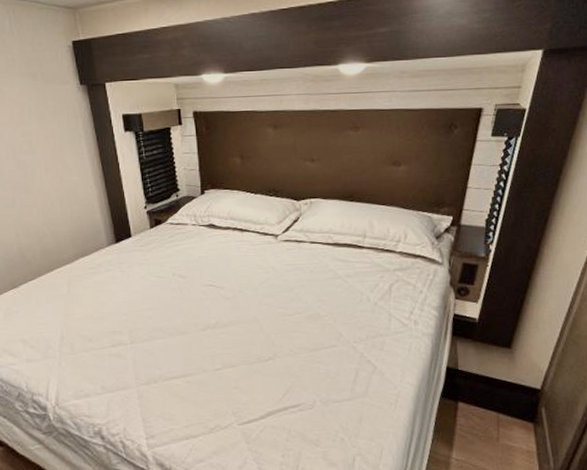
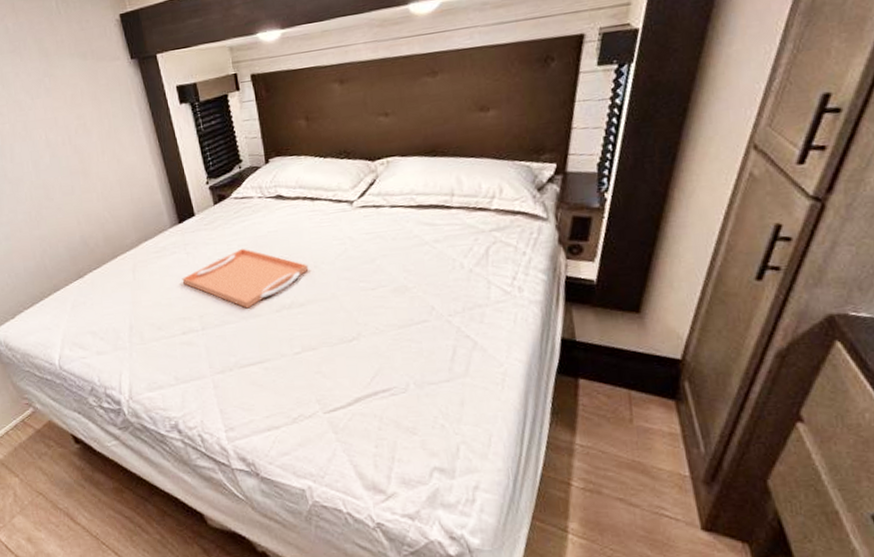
serving tray: none [115,270,234,326] -> present [182,248,309,309]

